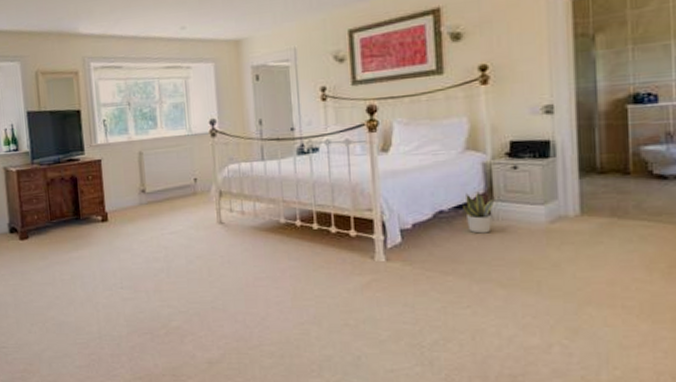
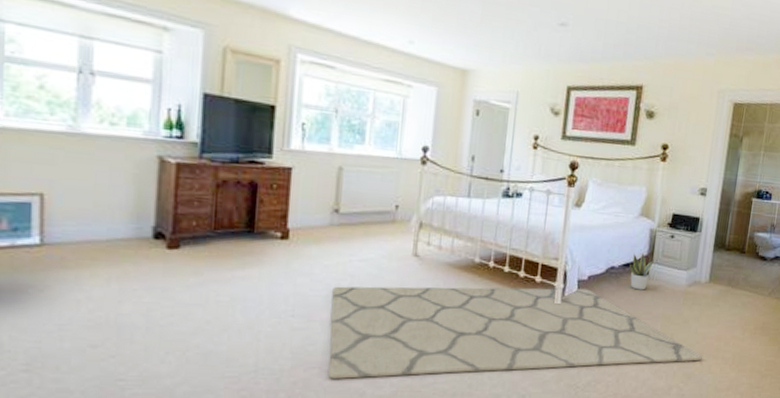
rug: none [151,238,590,343] -> present [327,286,702,379]

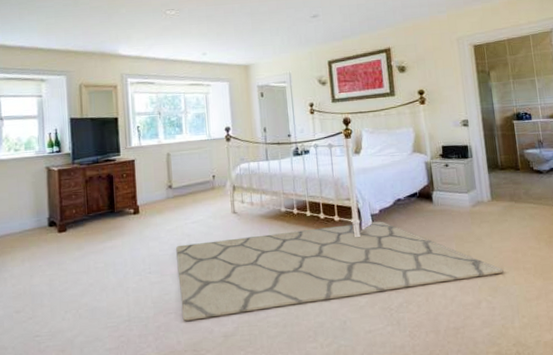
potted plant: present [629,253,654,290] -> none [414,184,435,216]

